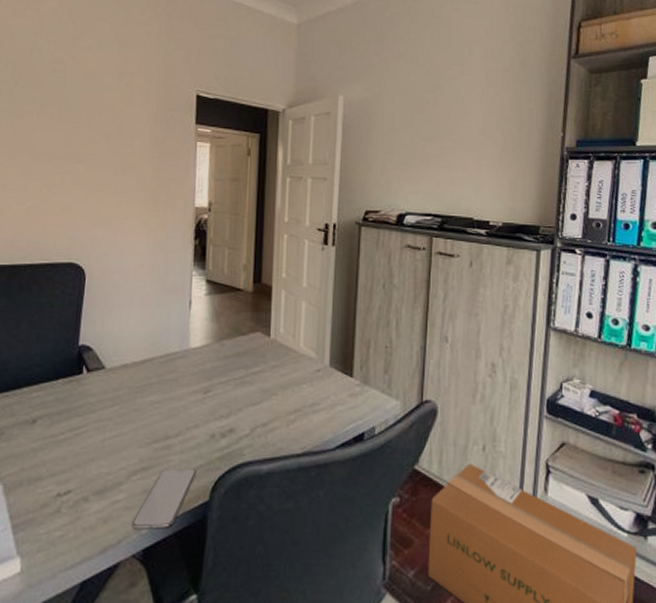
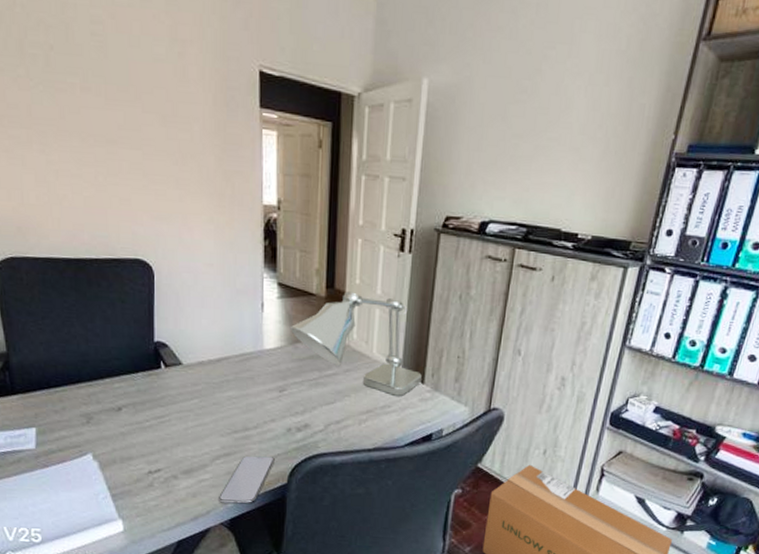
desk lamp: none [216,285,350,392] -> present [289,291,422,396]

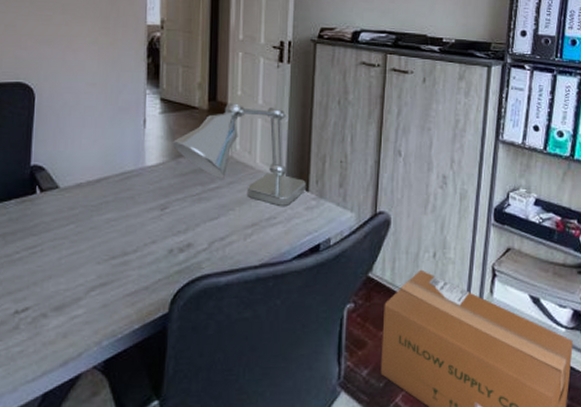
phone: present [218,455,275,504] -> none [91,283,155,342]

